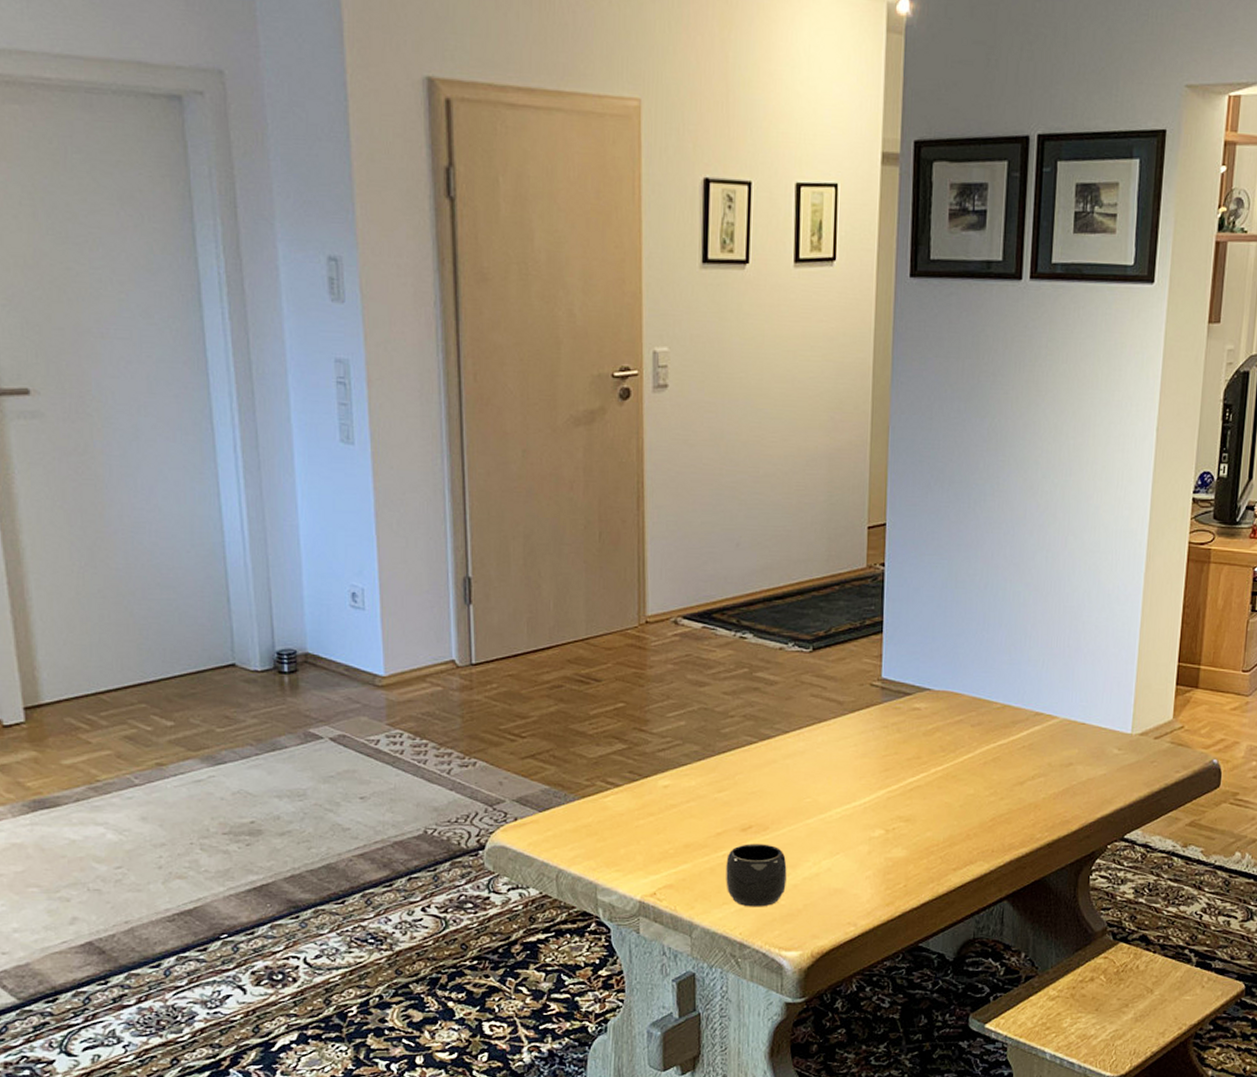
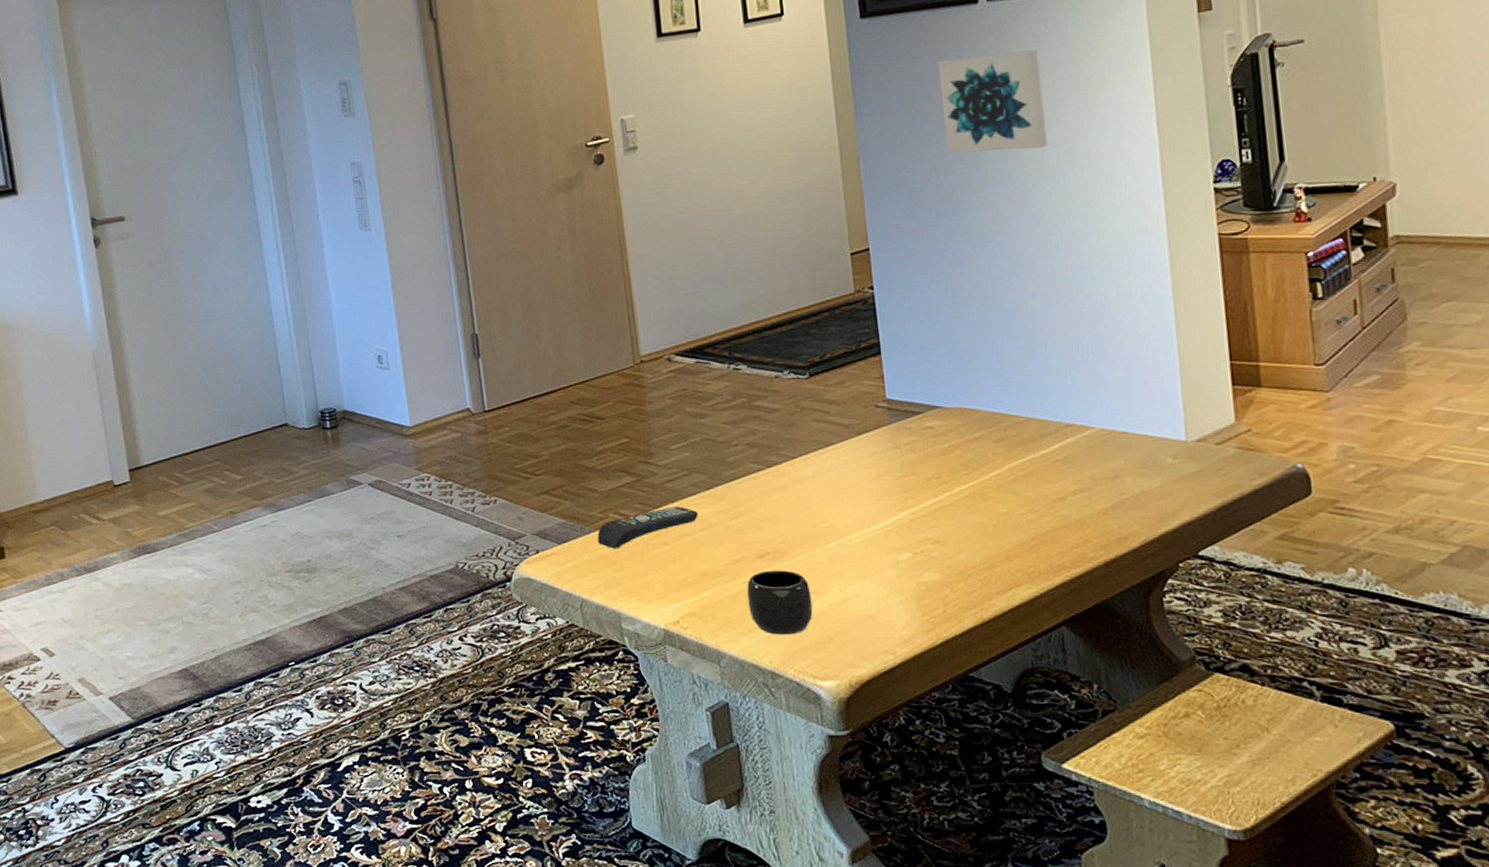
remote control: none [581,777,687,819] -> present [597,506,698,549]
wall art: none [972,335,1068,439] -> present [937,50,1048,153]

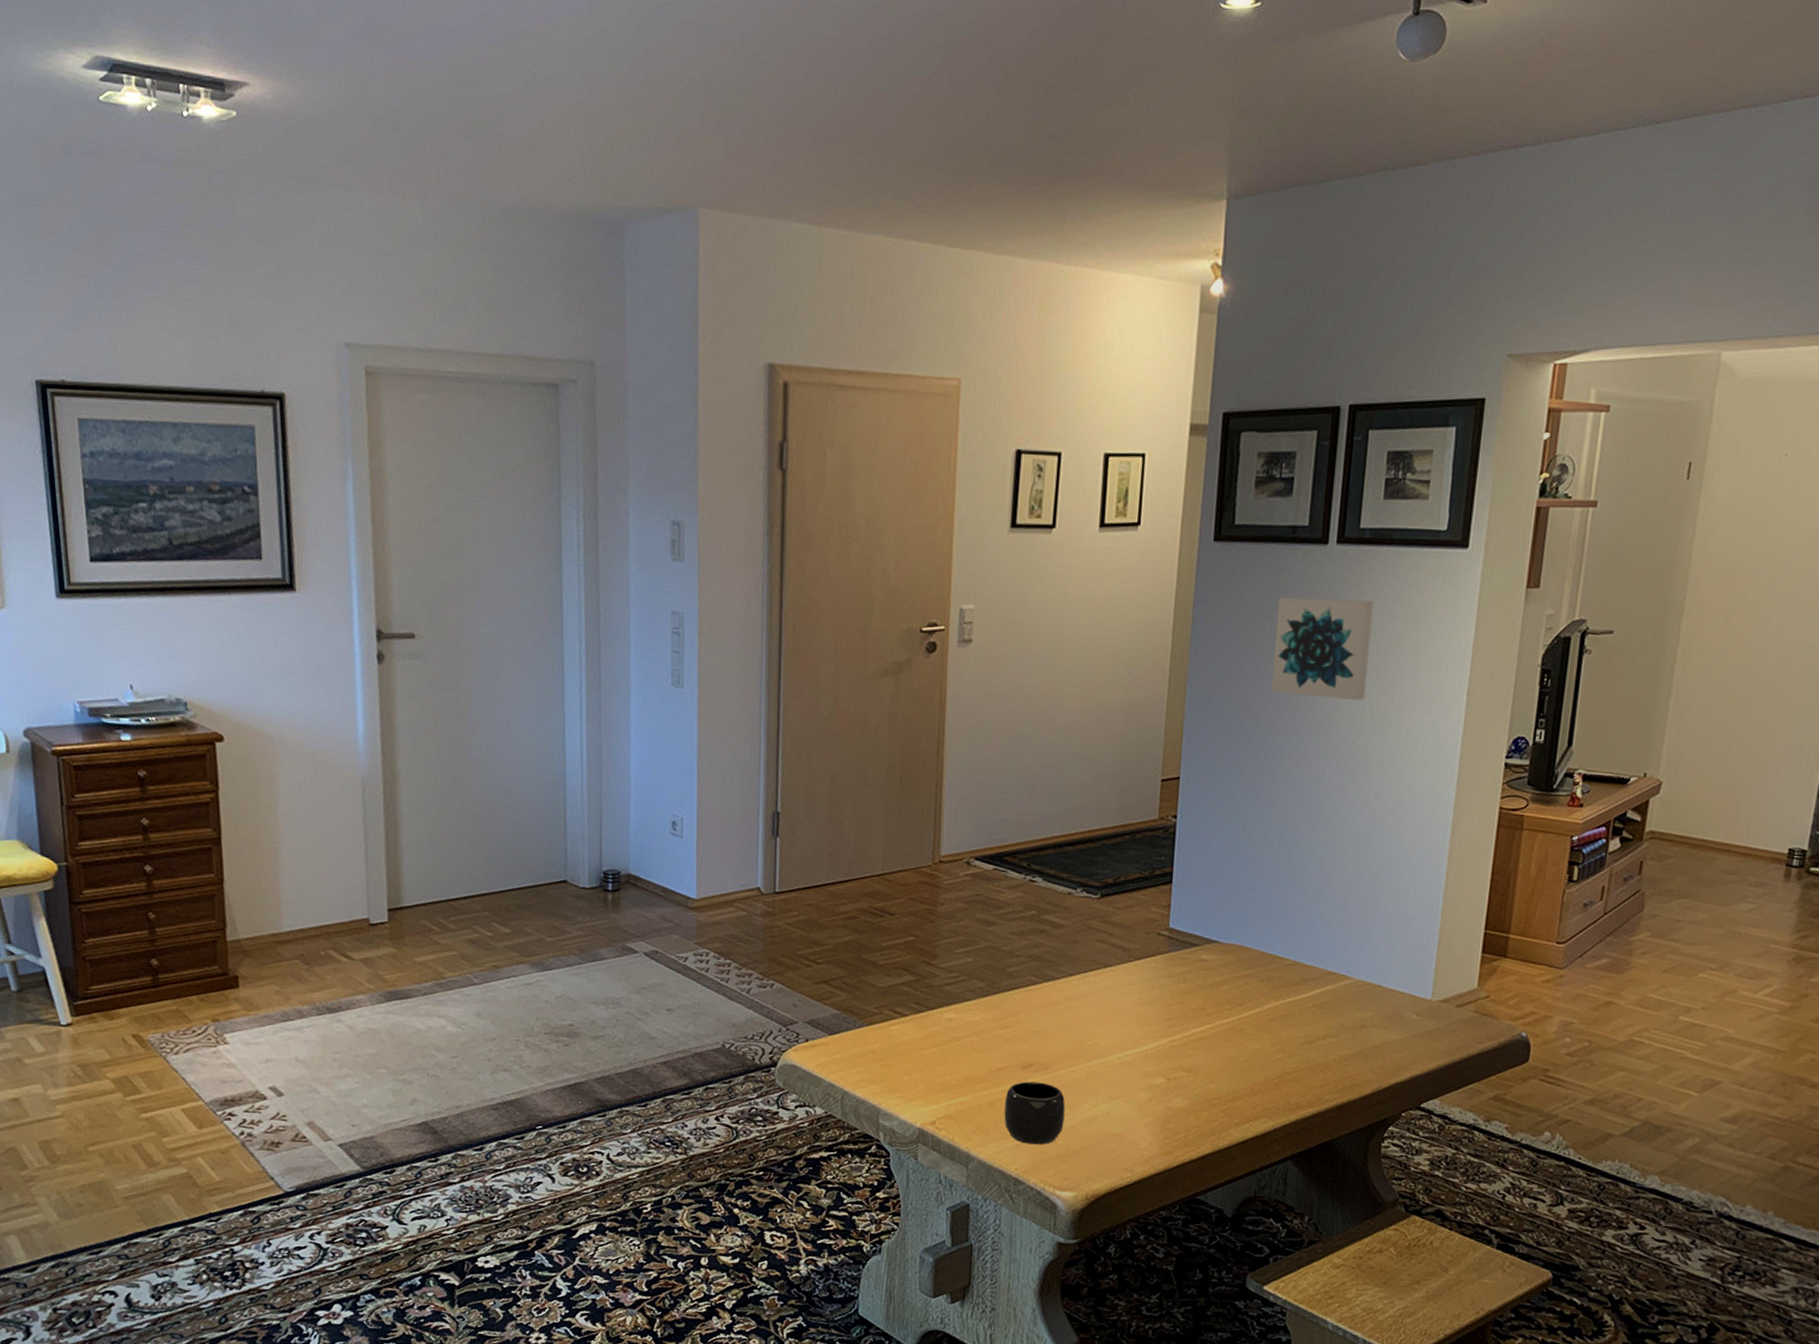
remote control: present [597,506,698,549] -> none [869,1010,971,1046]

